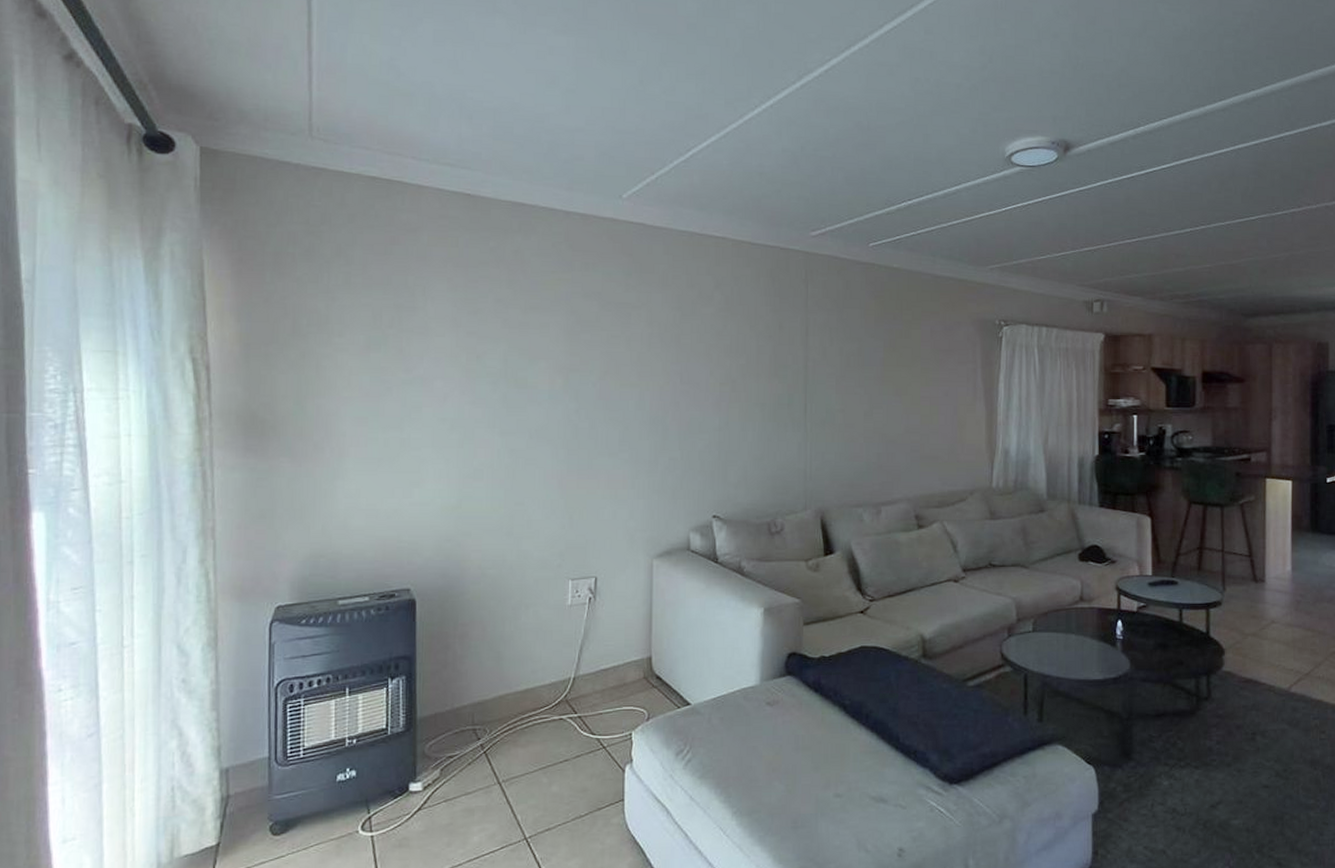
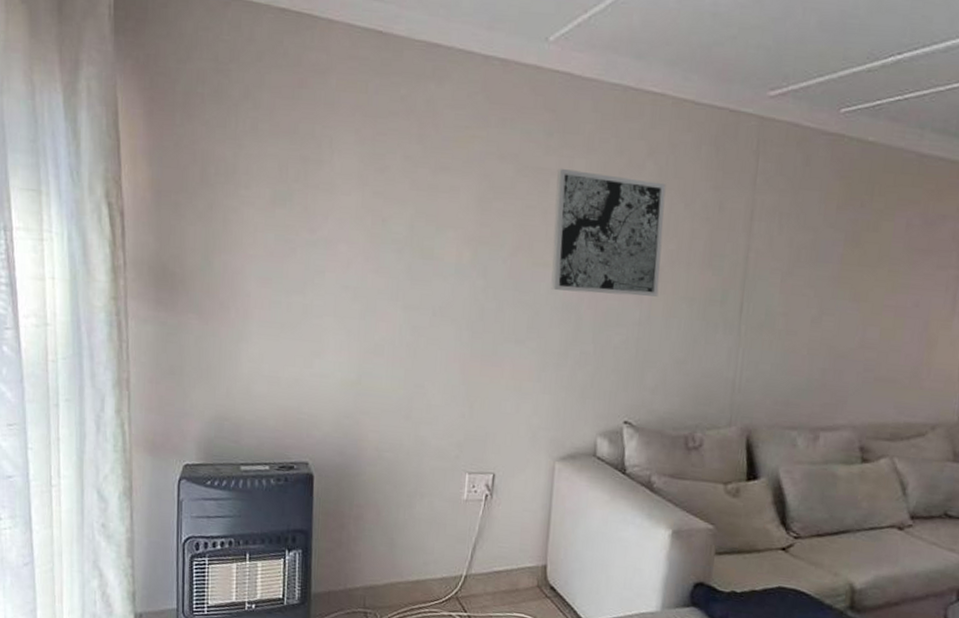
wall art: none [636,303,734,407] -> present [551,169,666,297]

